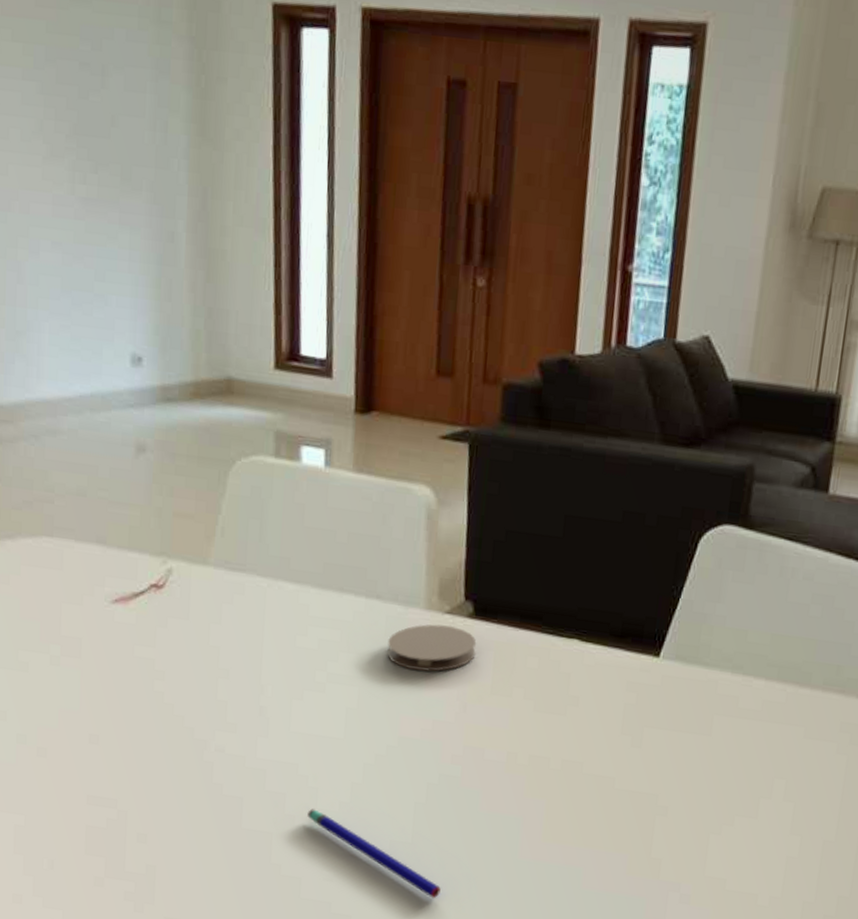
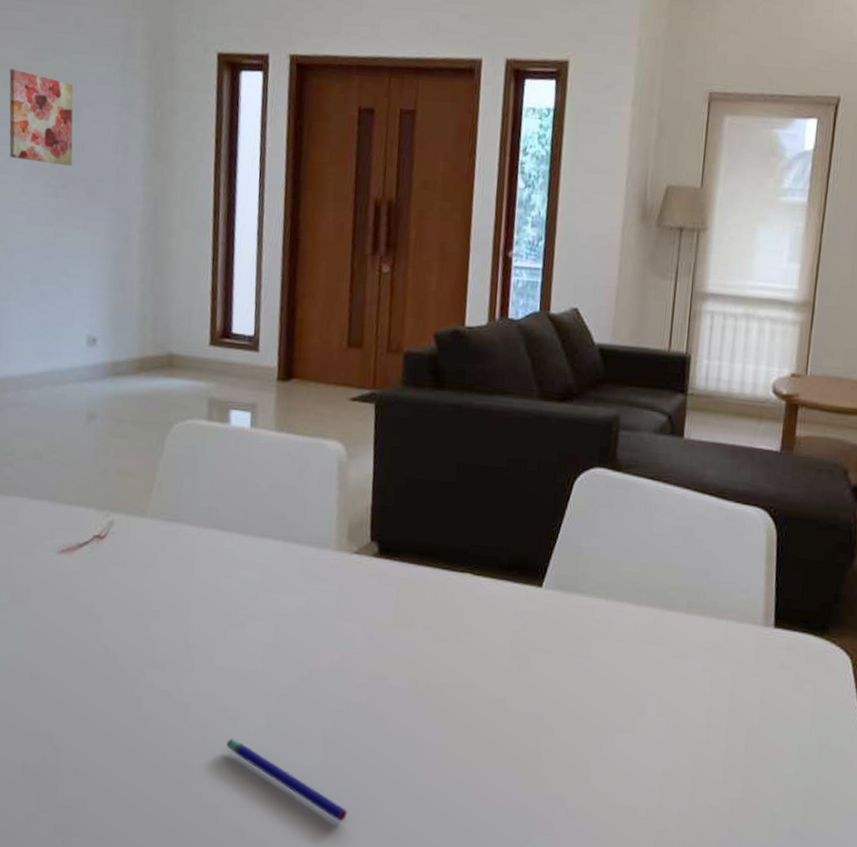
wall art: none [19,18,102,146] -> present [9,68,74,167]
coaster: present [387,624,477,672] -> none [301,563,381,607]

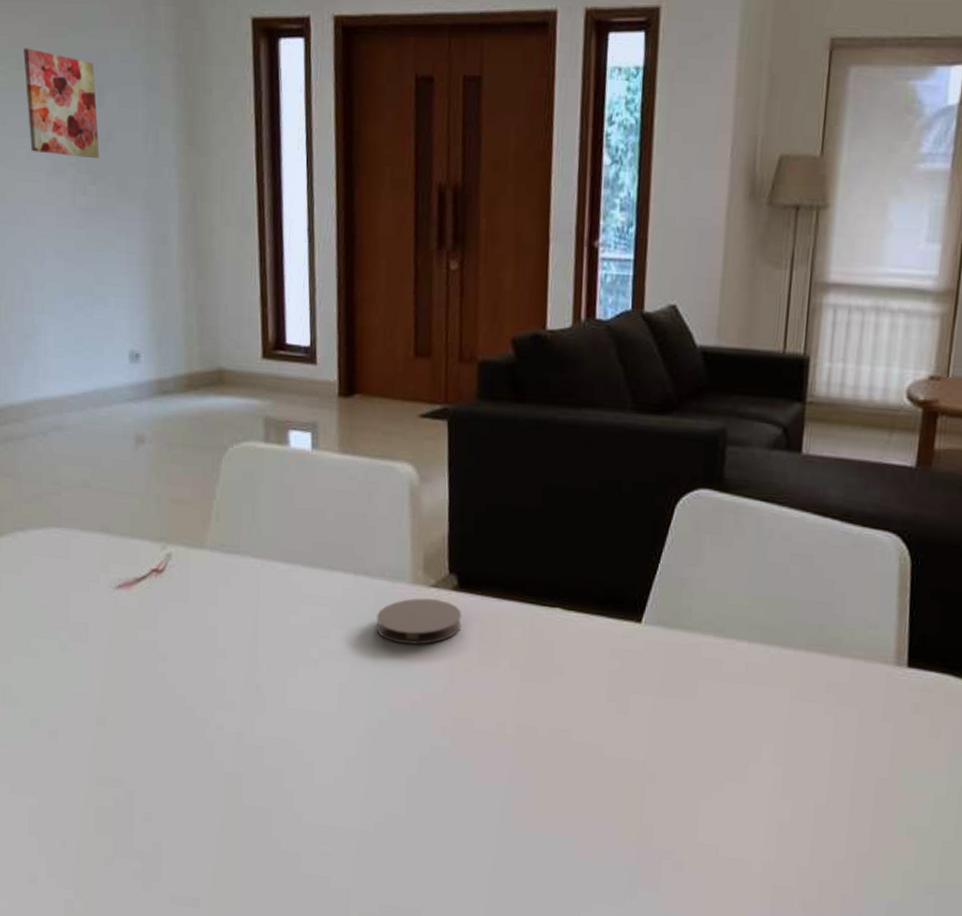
pen: present [226,739,347,822] -> none [304,784,436,871]
coaster: none [301,563,381,607] -> present [376,598,462,645]

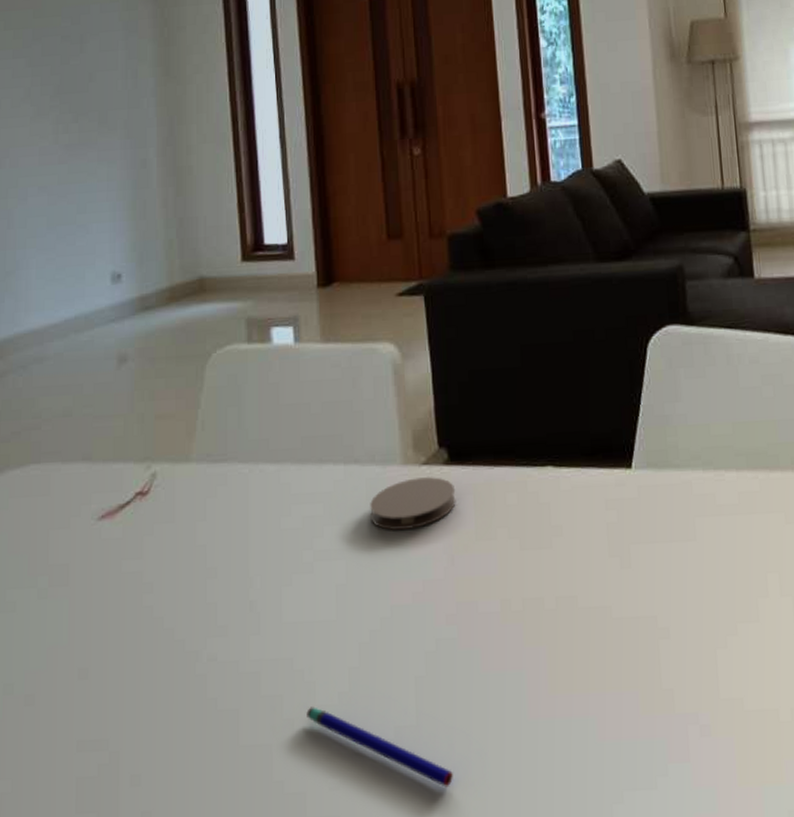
wall art: present [23,48,100,159] -> none [10,10,81,101]
pen: none [304,784,436,871] -> present [306,706,453,788]

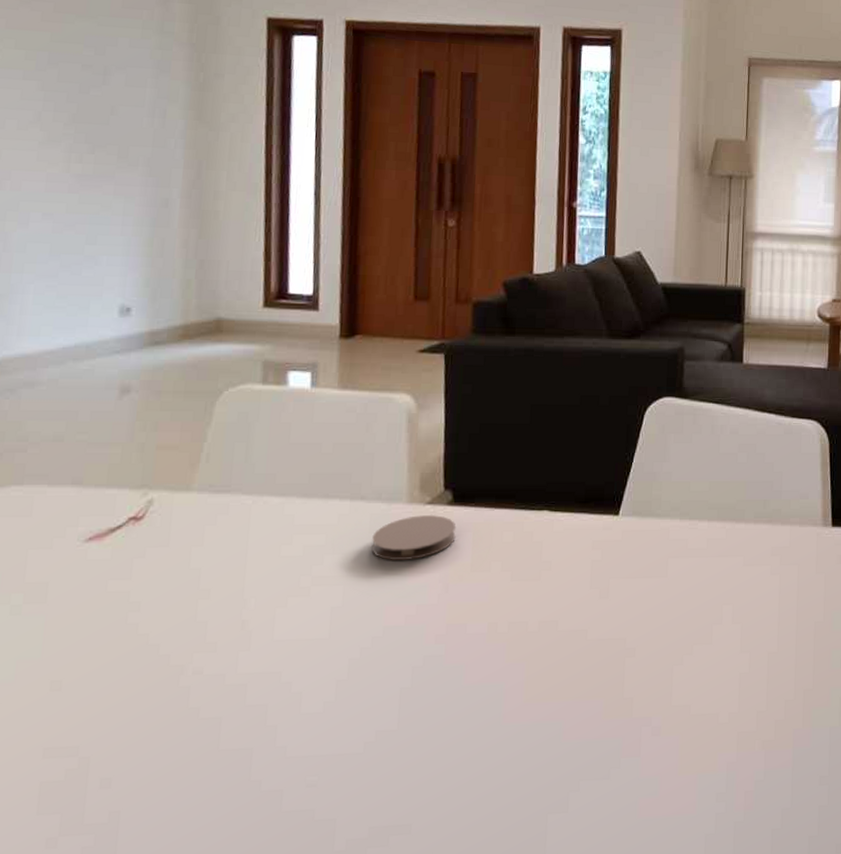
pen: present [306,706,453,788] -> none [290,714,428,782]

